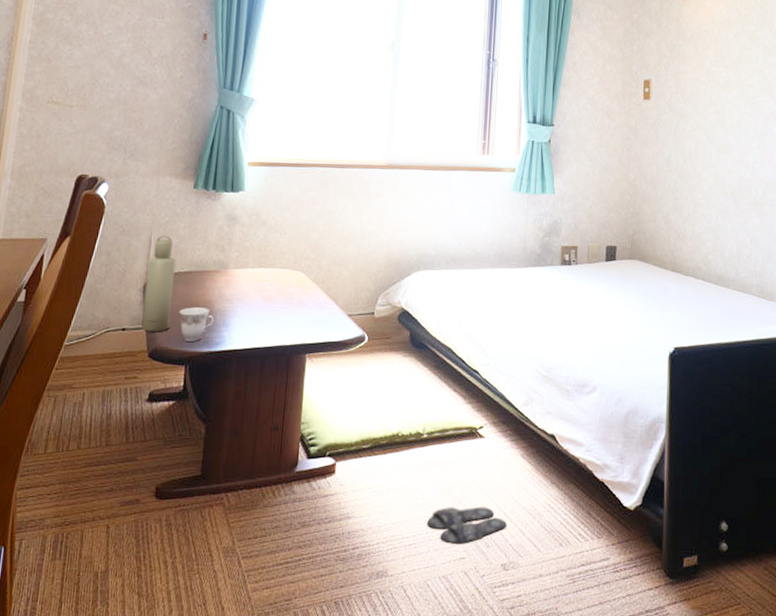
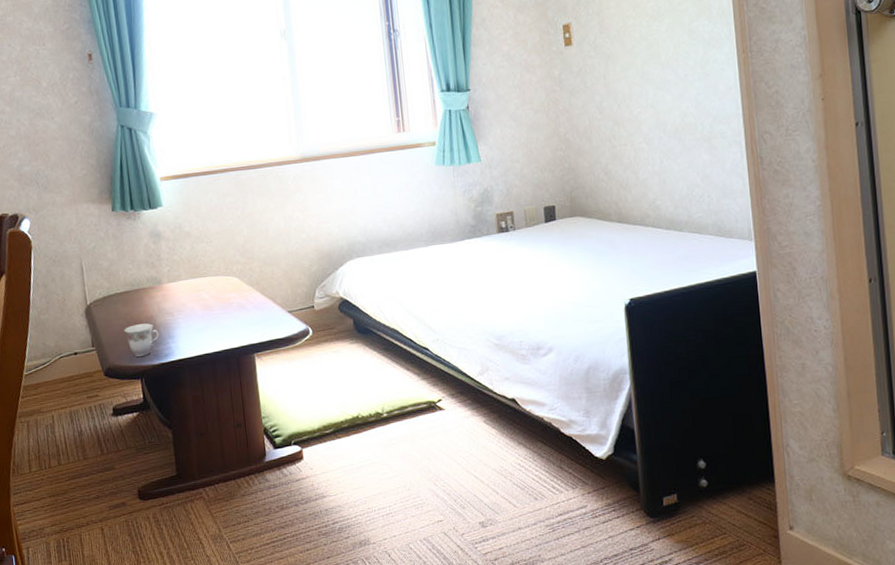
bottle: present [141,235,176,332] -> none [84,260,118,353]
slippers: present [426,506,507,544] -> none [399,472,479,509]

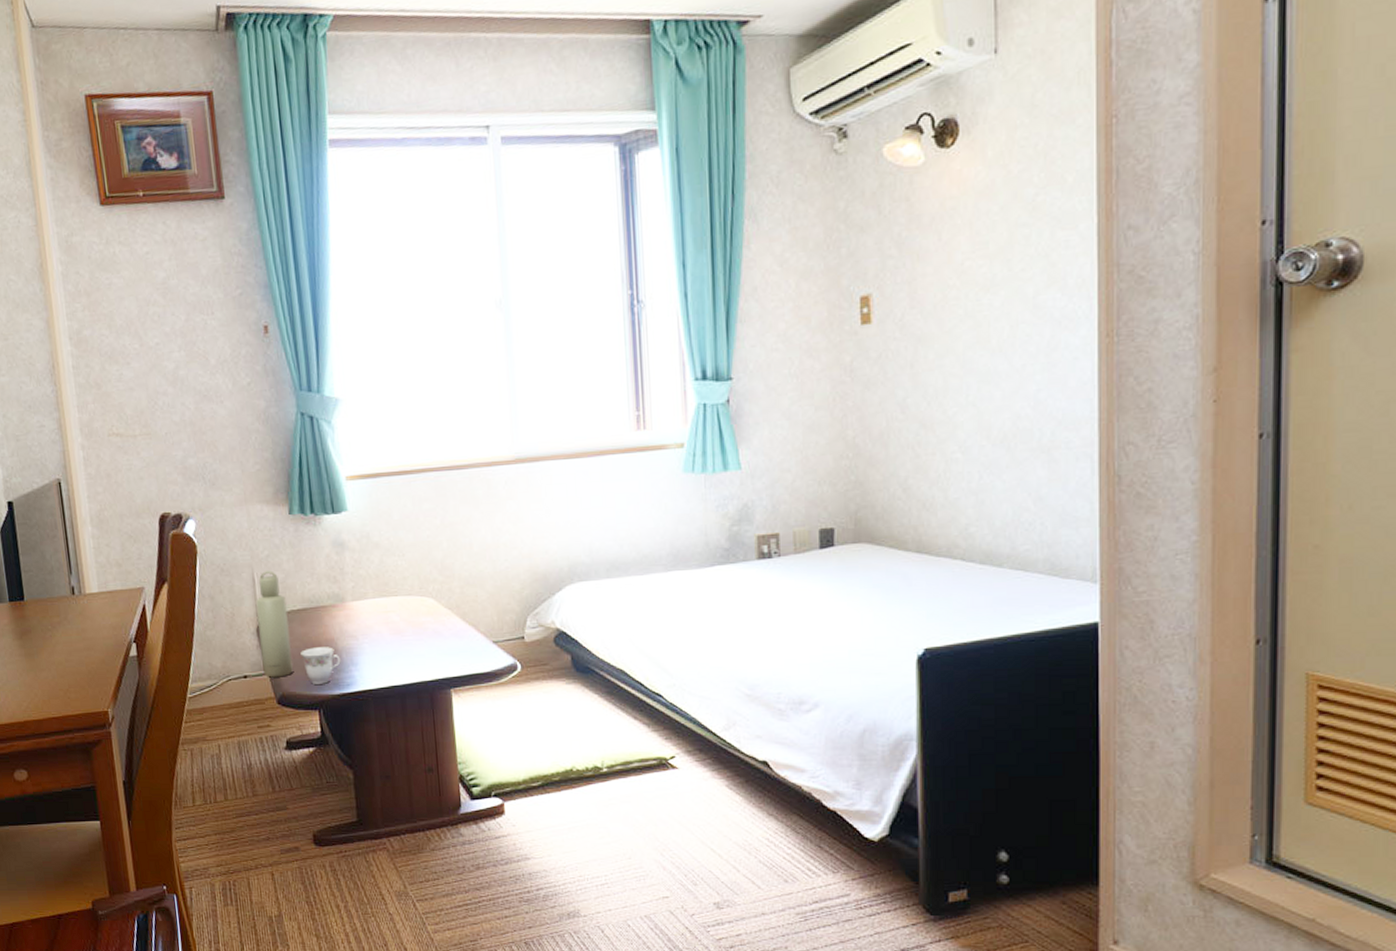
bottle: none [84,260,118,353] -> present [256,570,293,678]

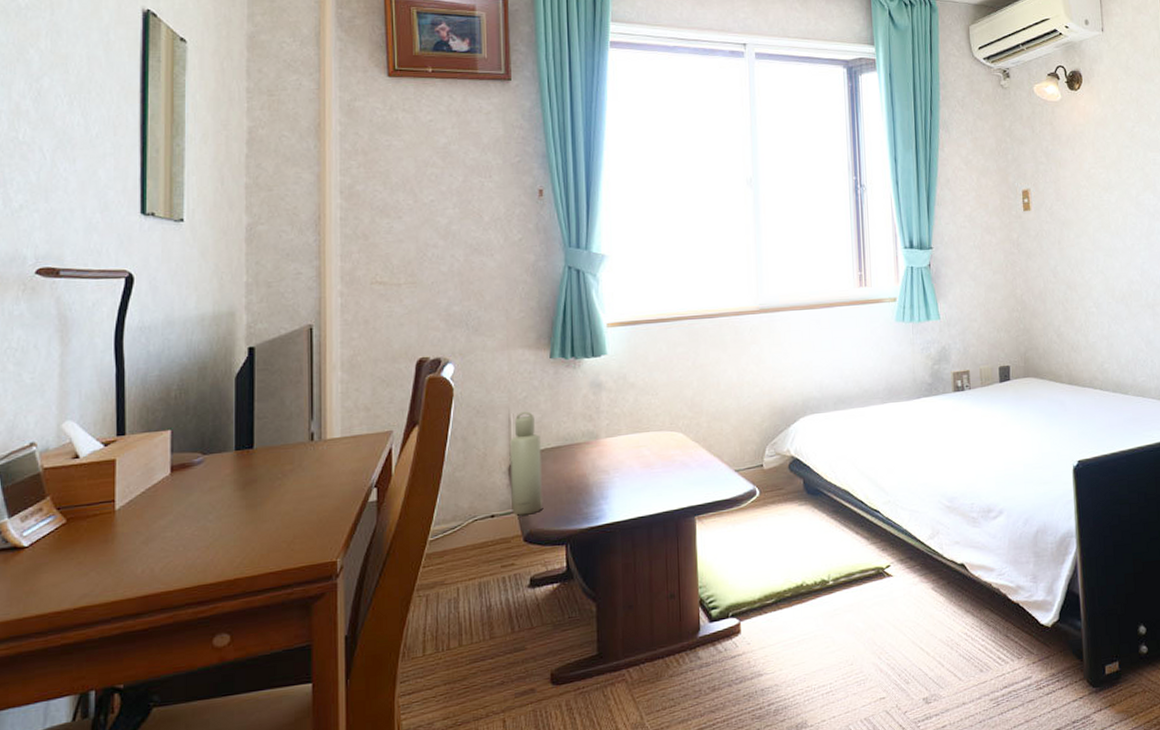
teacup: present [300,647,341,684] -> none [551,482,591,520]

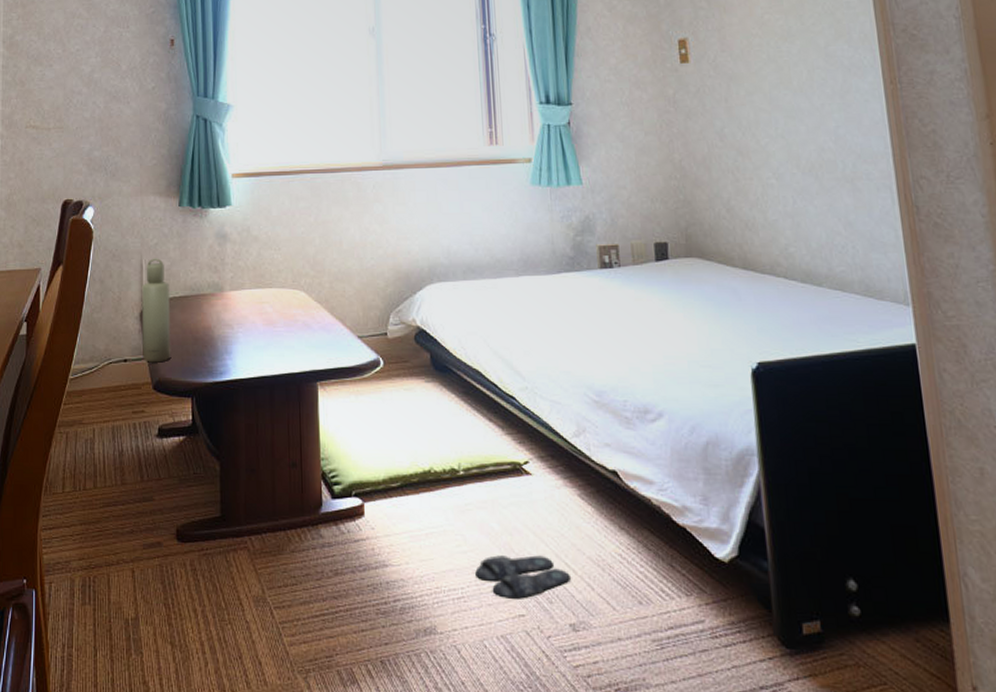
slippers: none [841,644,924,686] -> present [474,555,570,599]

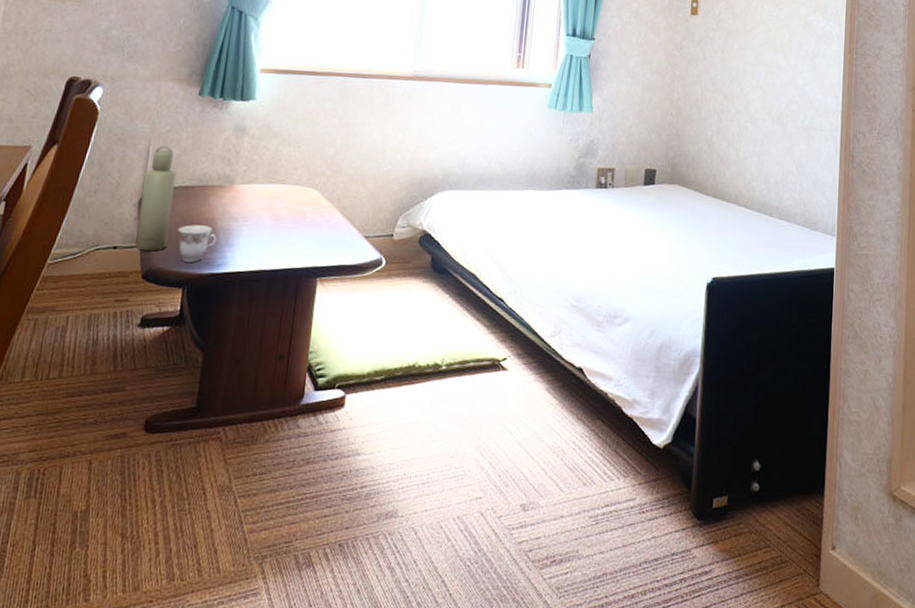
teacup: none [179,334,216,371] -> present [178,225,217,262]
slippers: present [474,555,570,599] -> none [441,443,528,483]

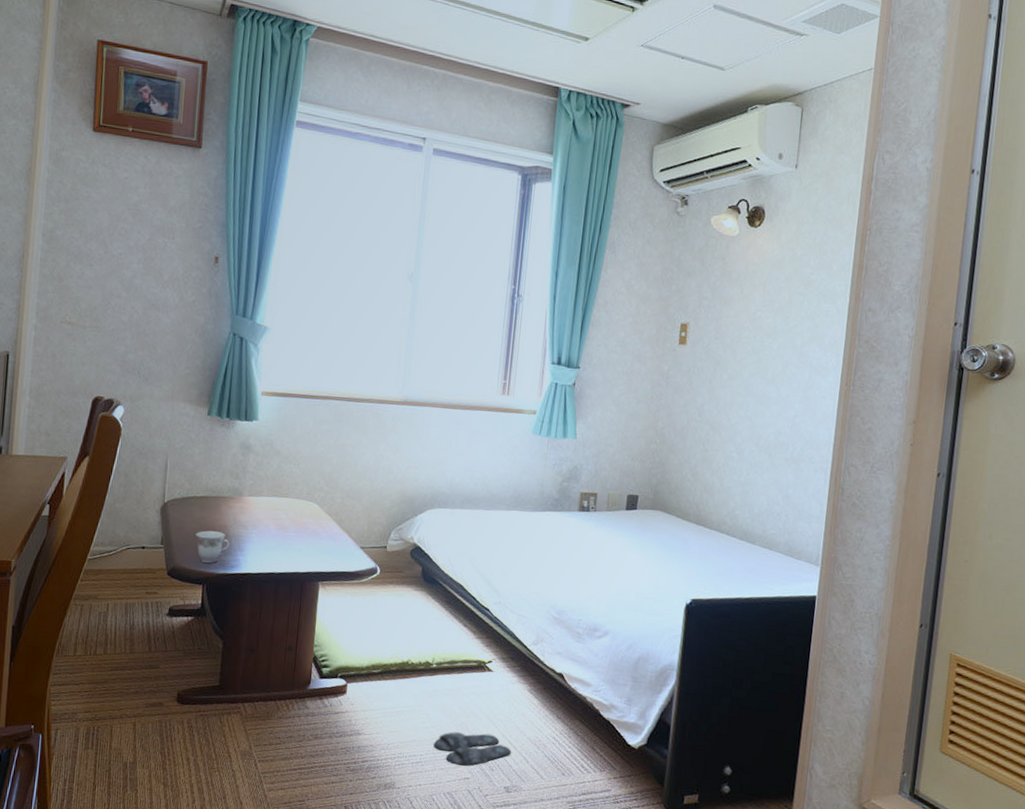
bottle: present [135,145,176,252] -> none [160,459,192,553]
slippers: none [441,443,528,483] -> present [433,732,511,766]

